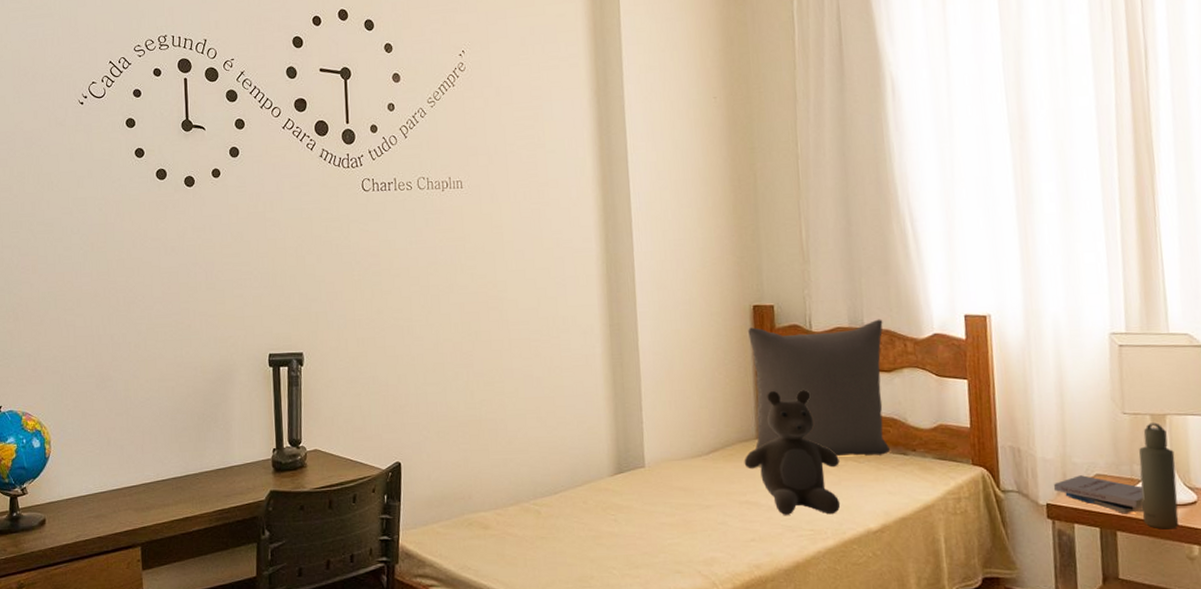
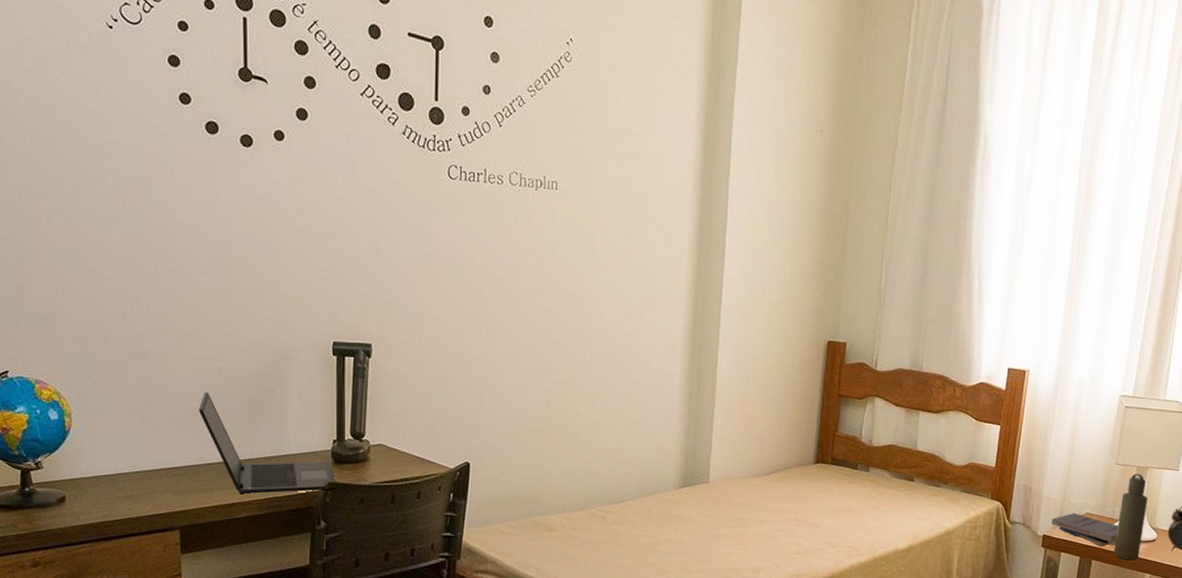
laptop: none [155,411,279,507] -> present [199,391,337,494]
teddy bear: present [744,390,841,515] -> none [799,421,882,535]
pillow: present [748,319,890,457] -> none [811,361,939,486]

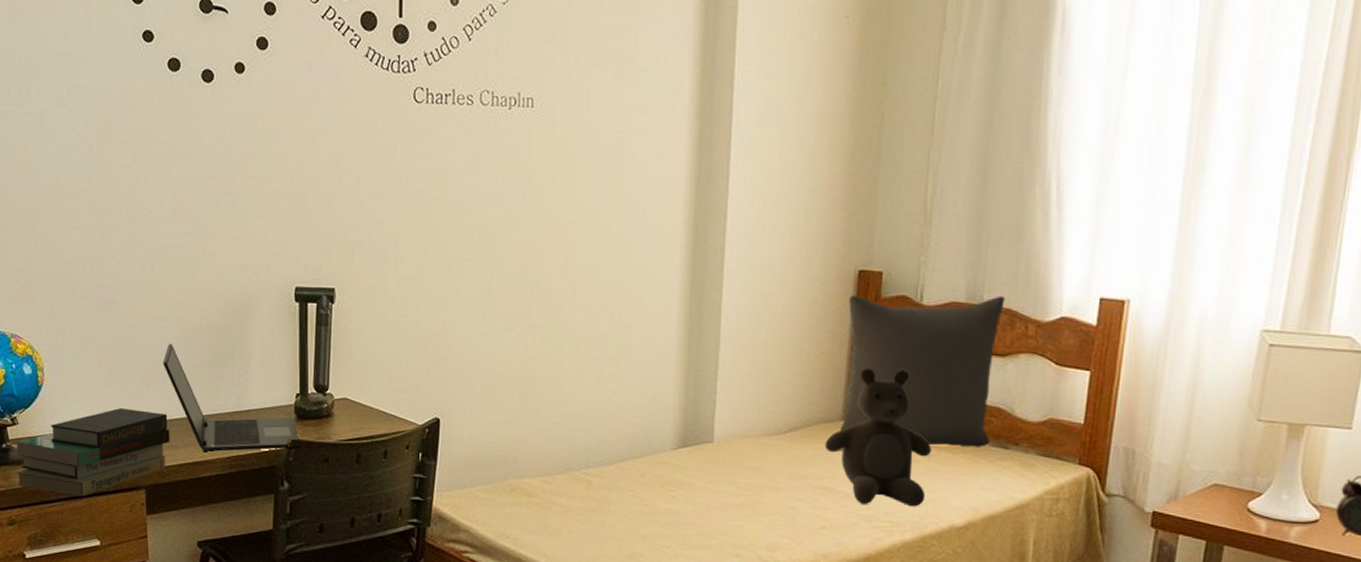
books: none [40,453,206,538] -> present [16,408,170,497]
teddy bear: none [799,421,882,535] -> present [824,368,931,507]
pillow: none [811,361,939,486] -> present [840,295,1005,447]
books: present [1052,513,1118,547] -> none [1165,484,1262,529]
bottle: present [1113,473,1148,561] -> none [1255,432,1306,548]

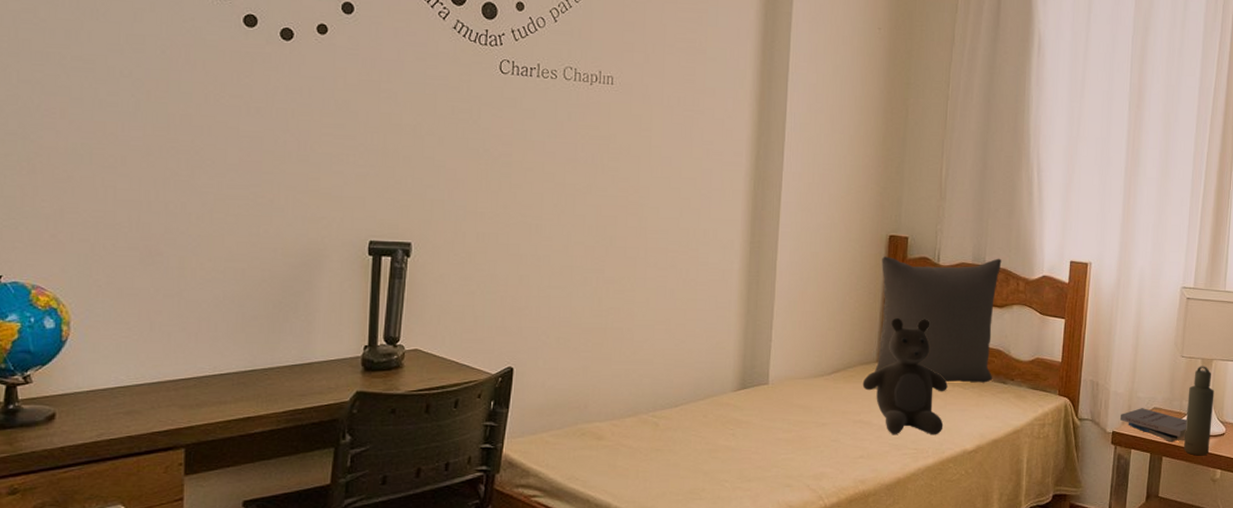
books: present [16,408,170,497] -> none [24,363,219,459]
laptop: present [163,343,301,452] -> none [216,295,367,406]
books: none [1165,484,1262,529] -> present [1120,408,1187,442]
bottle: none [1255,432,1306,548] -> present [1183,366,1215,456]

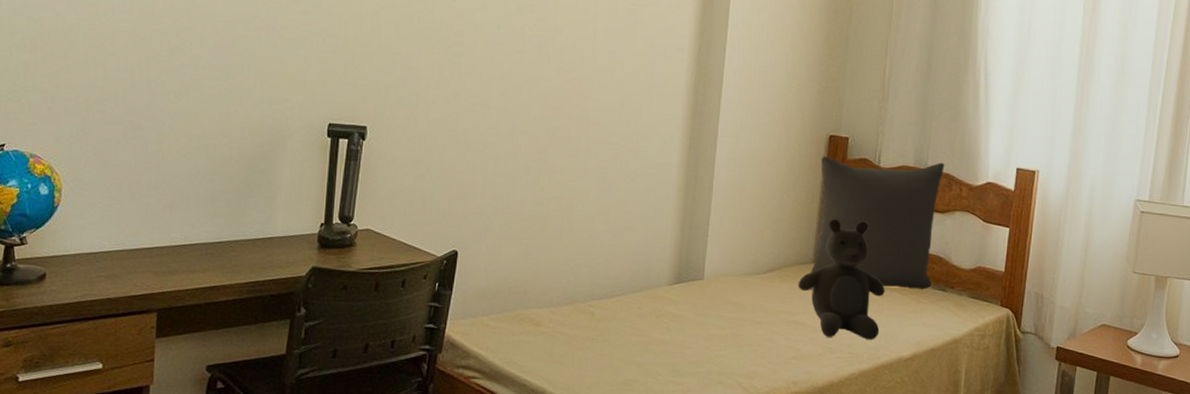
books: present [1120,408,1187,442] -> none [1066,324,1137,362]
bottle: present [1183,366,1215,456] -> none [1133,283,1169,378]

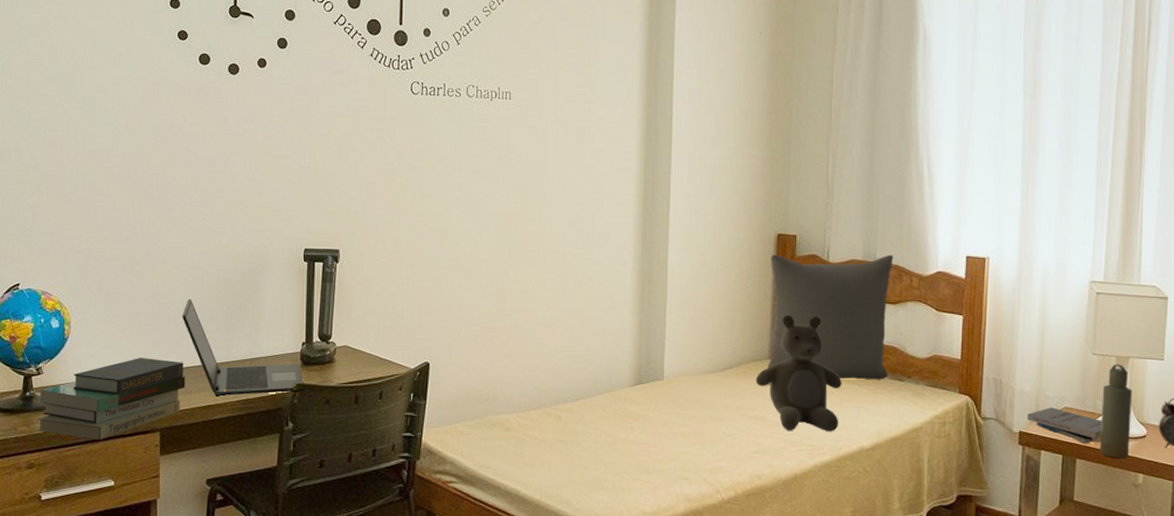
books: none [18,231,189,319] -> present [38,358,185,440]
laptop: none [189,170,321,277] -> present [182,298,305,396]
books: none [1066,324,1137,362] -> present [1028,407,1102,444]
bottle: none [1133,283,1169,378] -> present [1099,364,1133,459]

